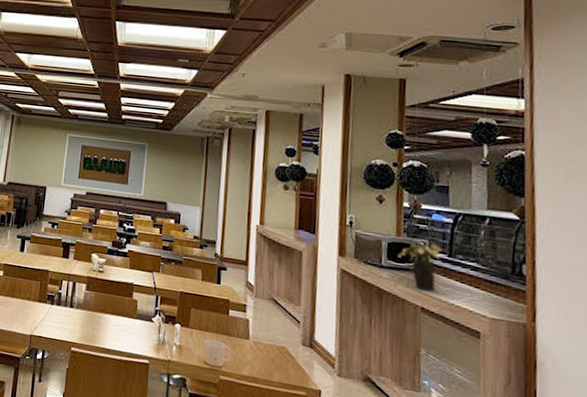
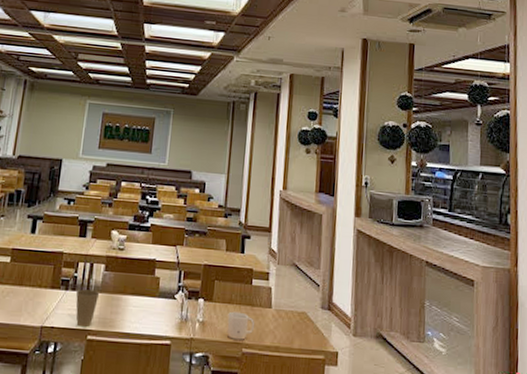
cup: none [60,305,82,340] -> present [75,289,100,328]
flower arrangement: present [397,240,444,292] -> none [406,197,445,246]

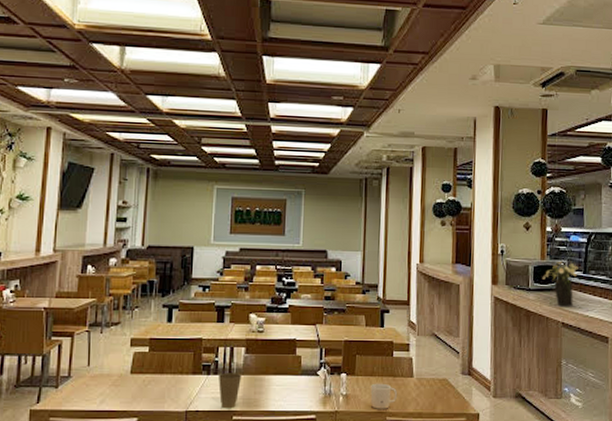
flower arrangement: none [406,197,445,246] -> present [542,261,580,307]

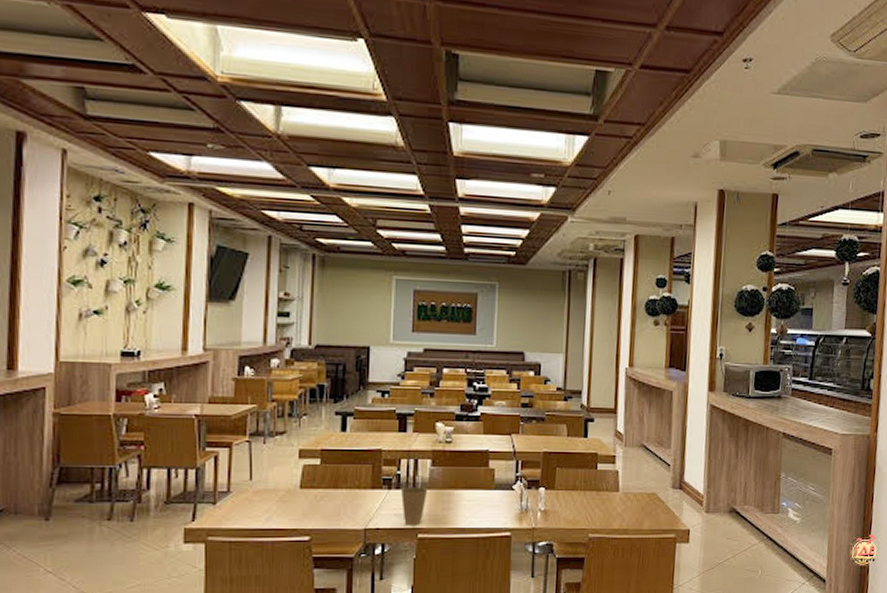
mug: present [370,383,398,409] -> none [571,498,602,526]
flower arrangement: present [542,261,580,307] -> none [764,366,805,416]

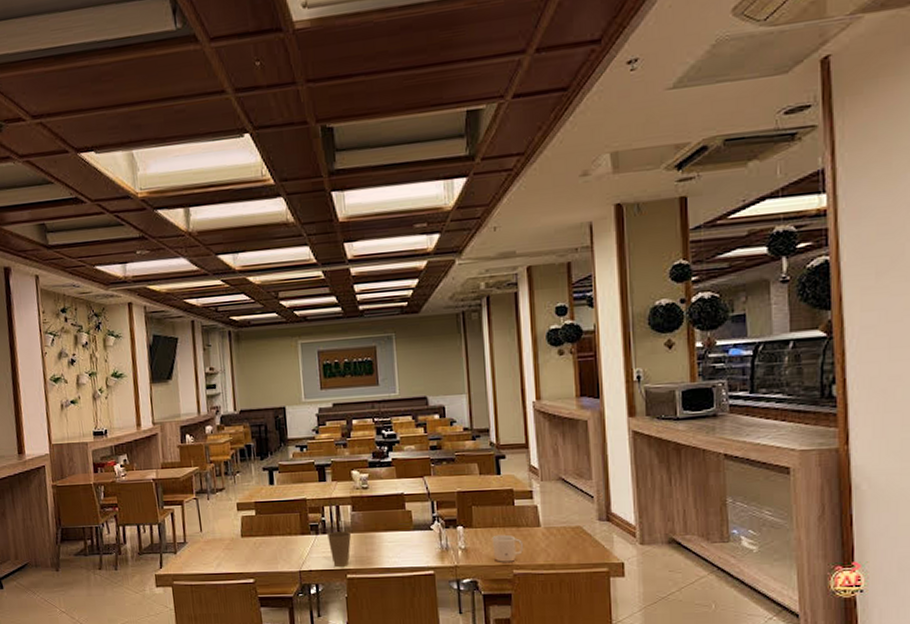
mug: none [571,498,602,526] -> present [492,534,524,562]

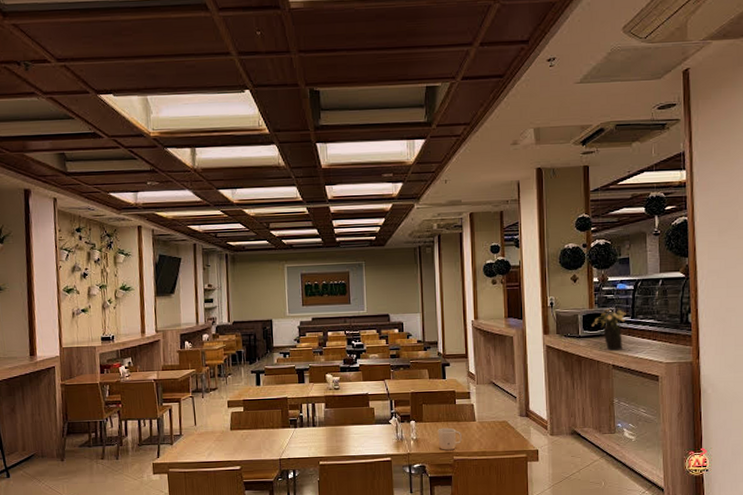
cup: present [328,531,352,568] -> none [304,425,325,456]
flower arrangement: none [694,379,746,436] -> present [591,308,629,351]

